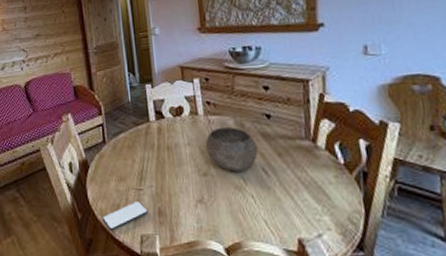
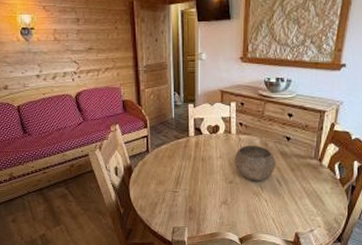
smartphone: present [102,200,148,231] -> none [141,200,181,223]

